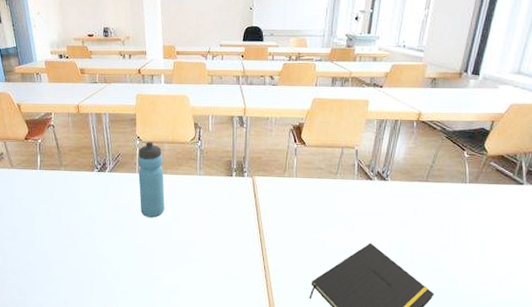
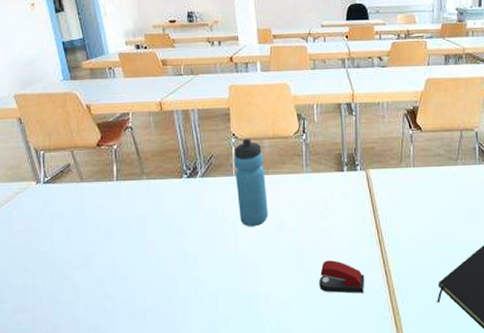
stapler: none [205,252,246,284] -> present [319,260,365,294]

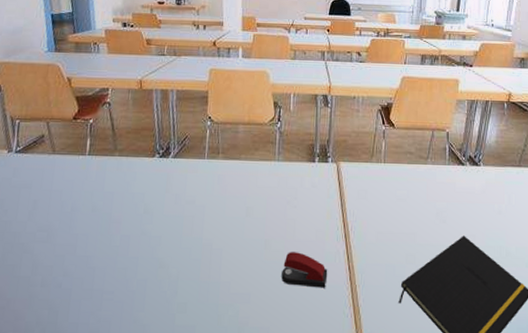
water bottle: present [234,138,268,227] -> none [207,122,237,212]

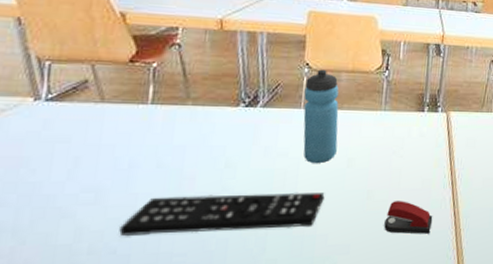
remote control: none [64,238,227,273] -> present [119,193,325,236]
water bottle: none [207,122,237,212] -> present [303,69,339,164]

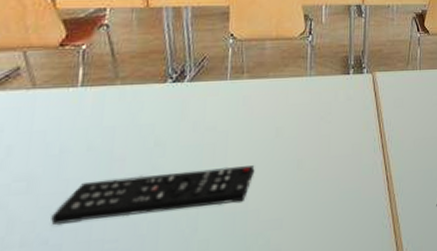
water bottle: present [303,69,339,164] -> none [230,39,265,136]
stapler: present [384,201,433,234] -> none [316,168,365,204]

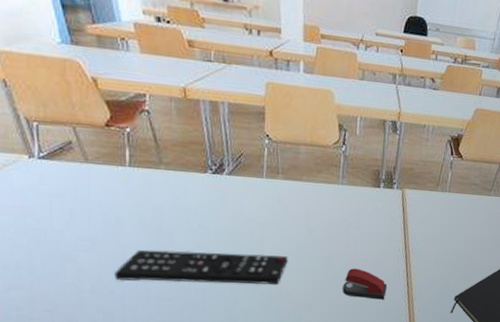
stapler: none [316,168,365,204] -> present [342,268,388,300]

